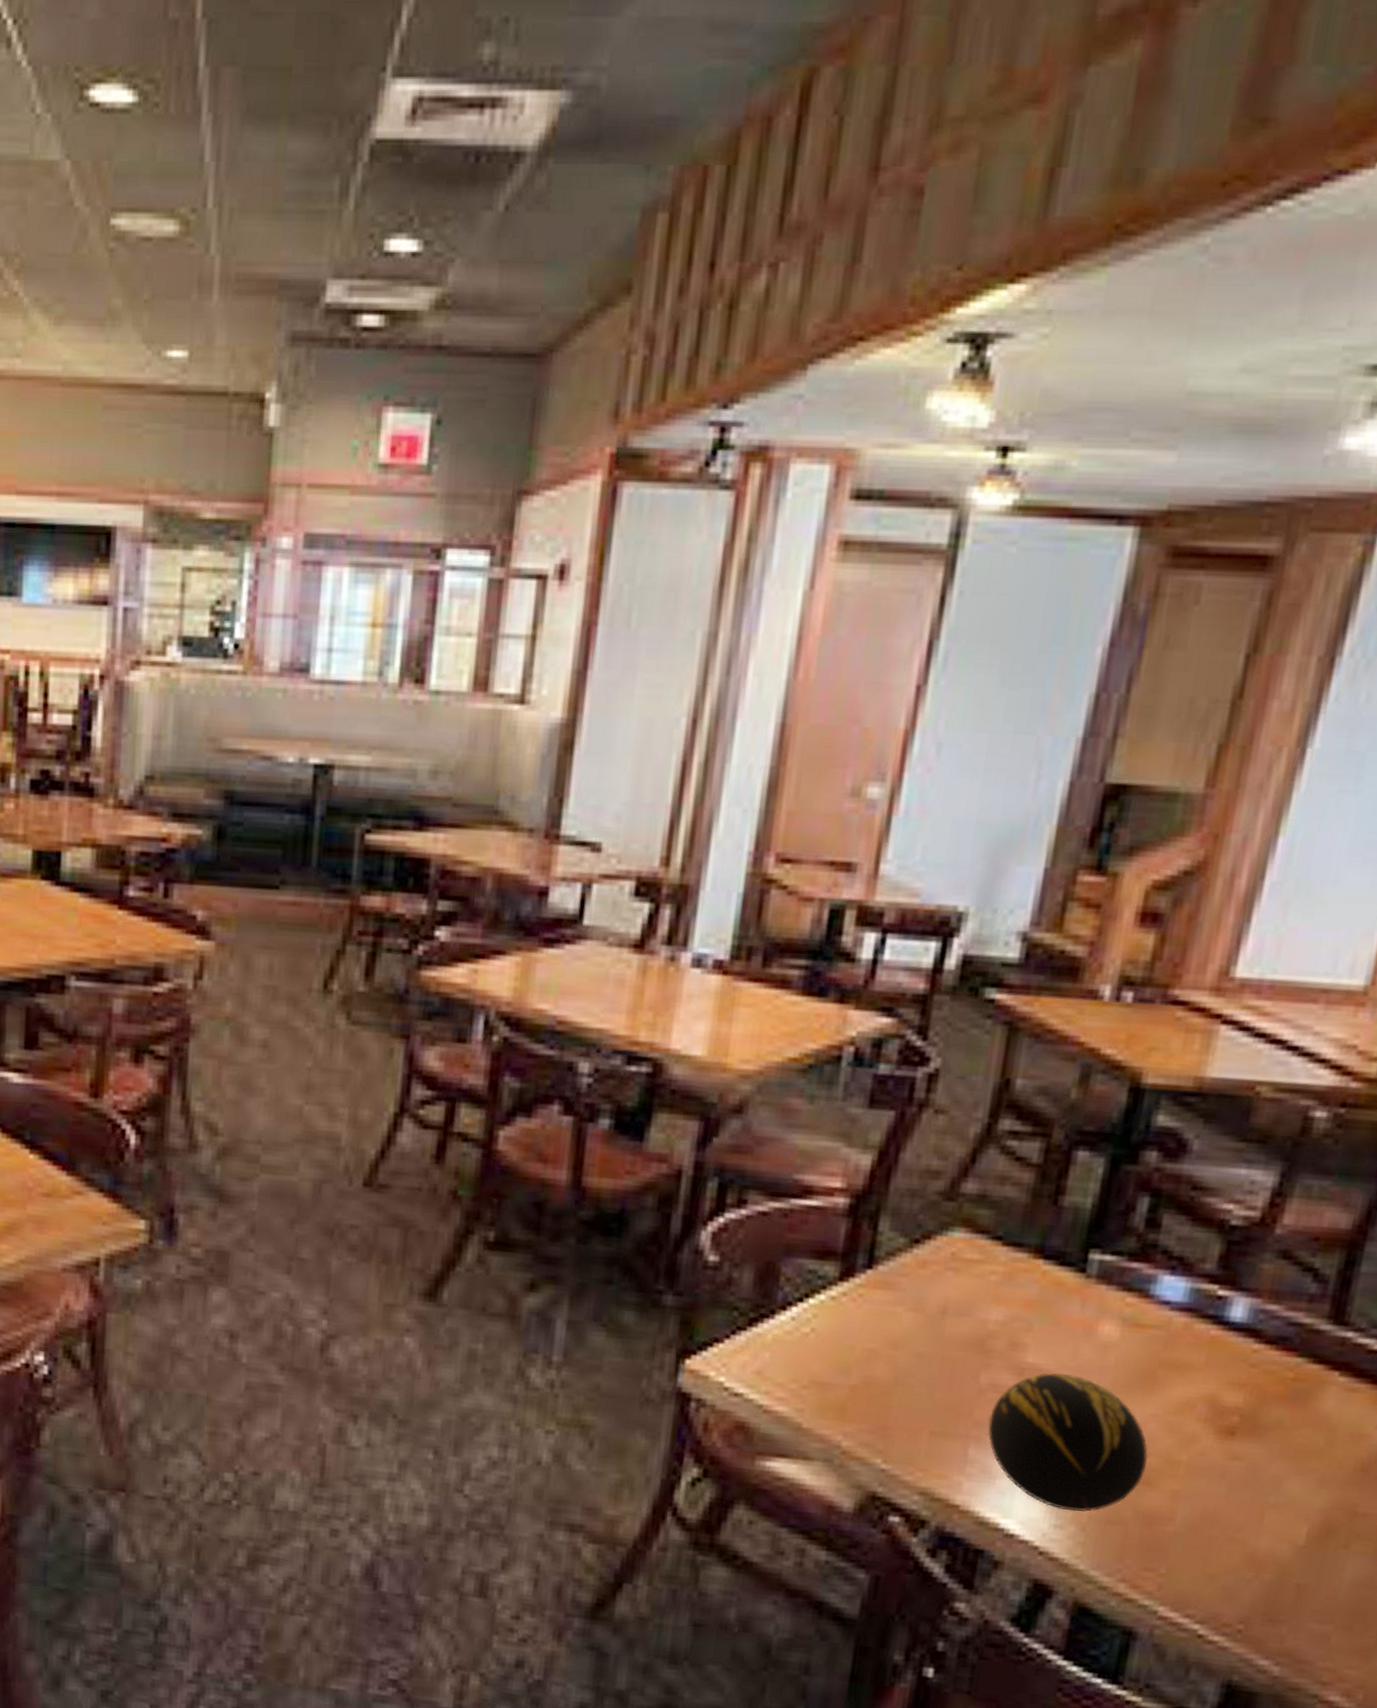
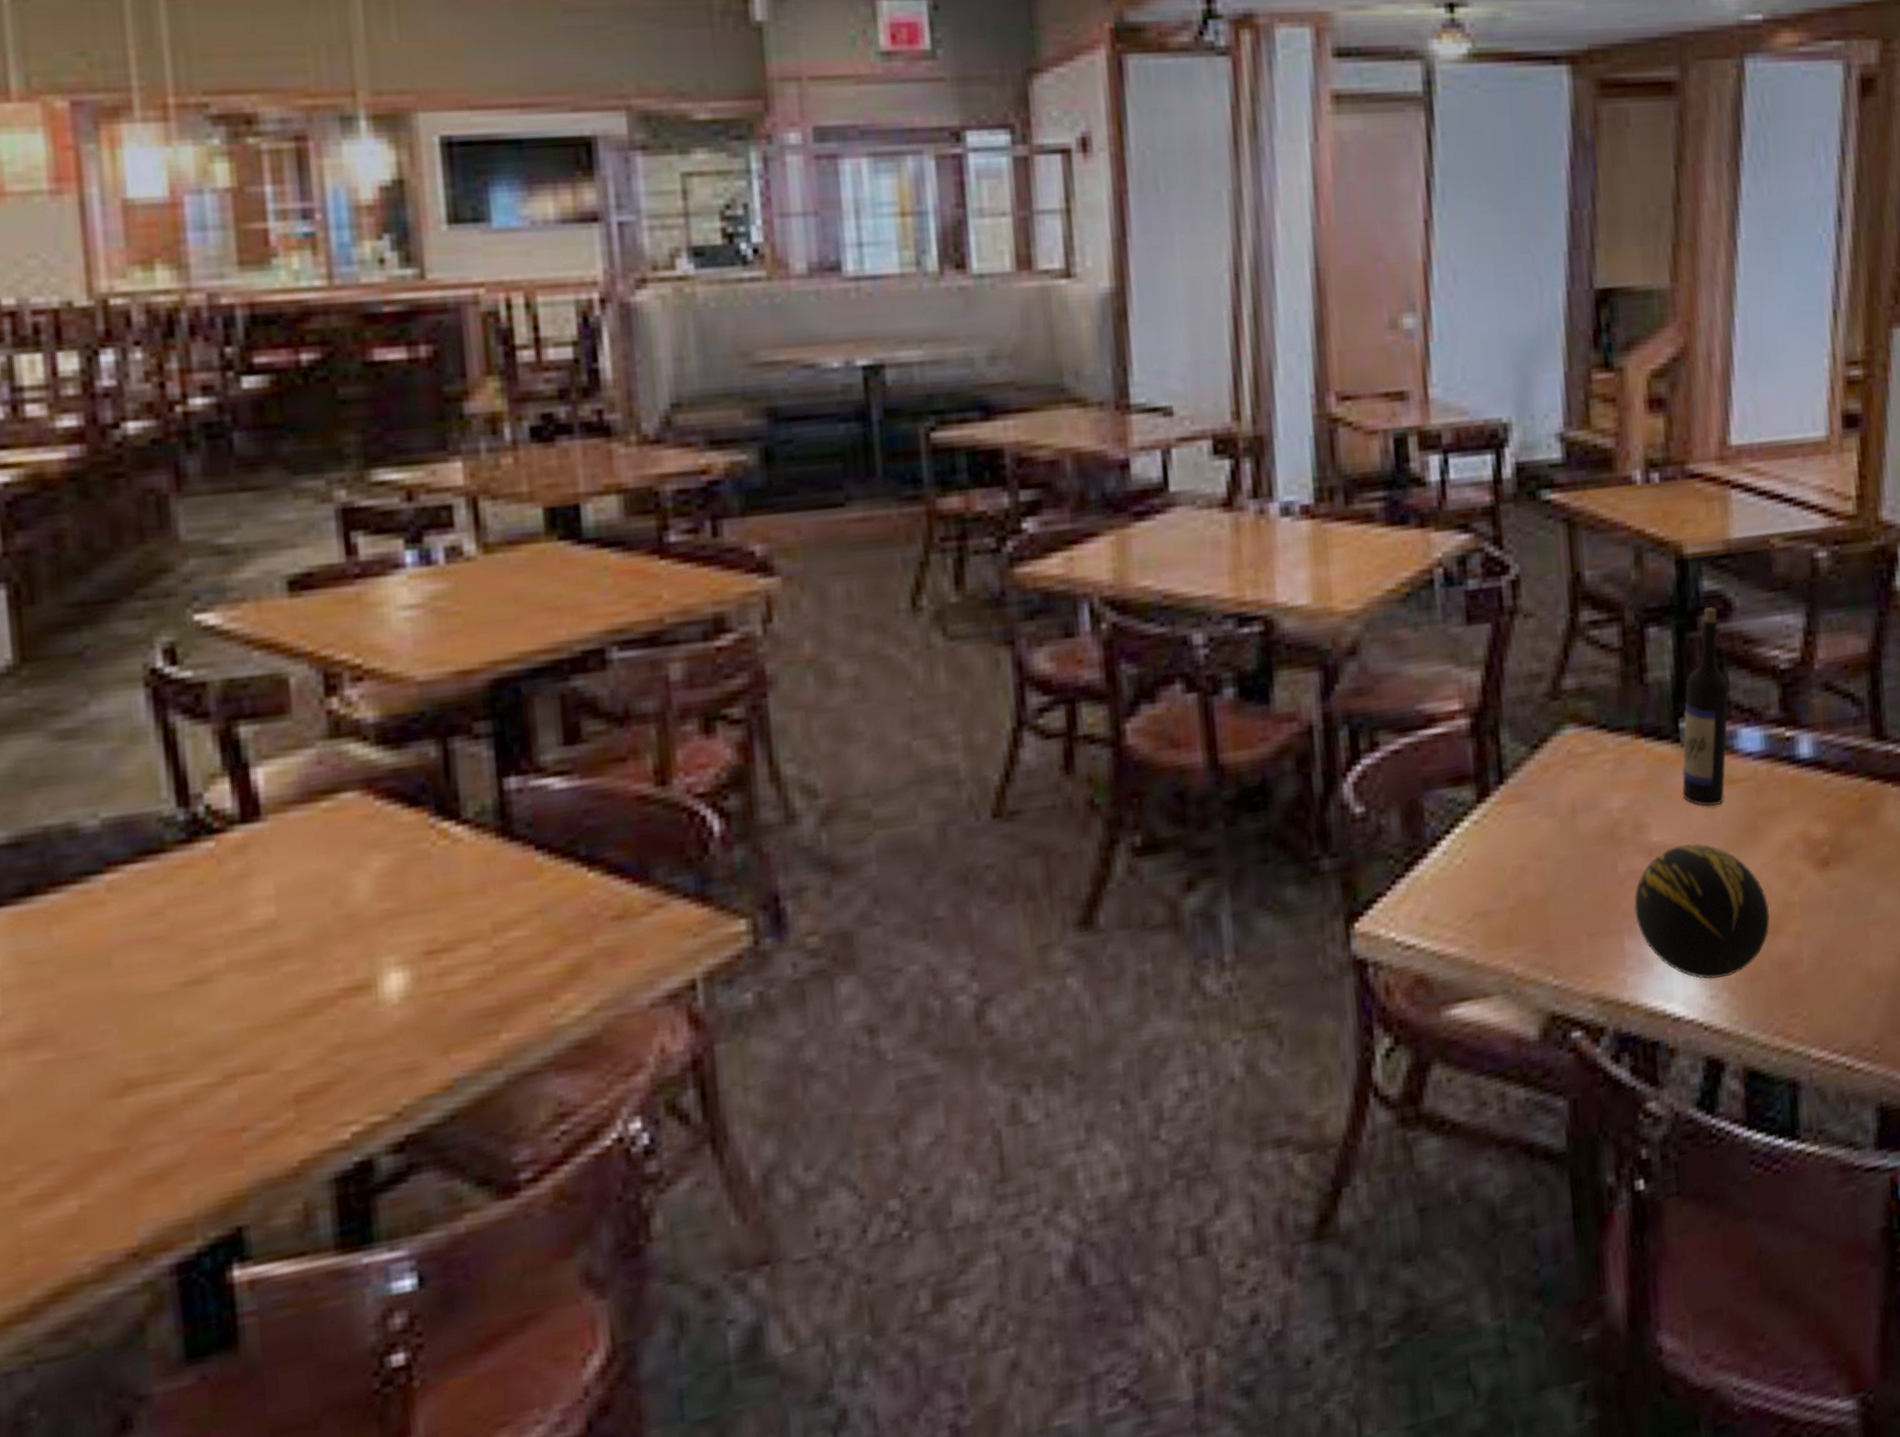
wine bottle: none [1073,1144,1168,1345] -> present [1682,607,1730,806]

